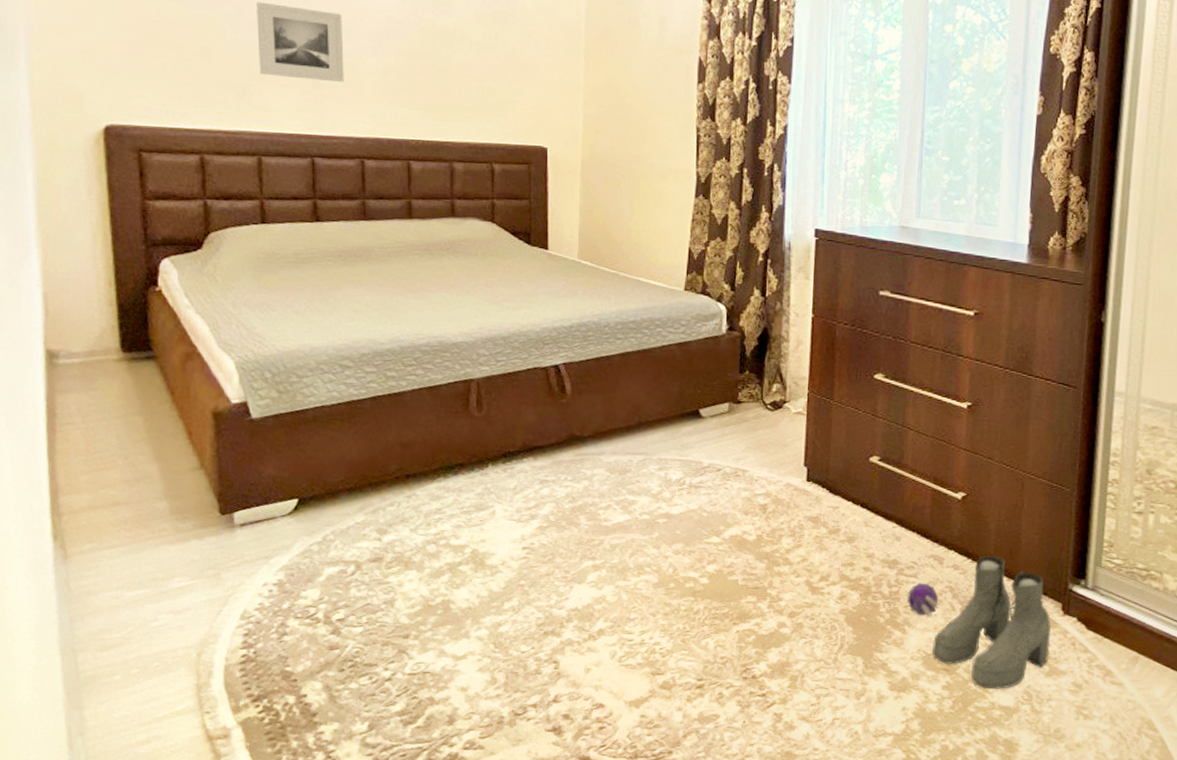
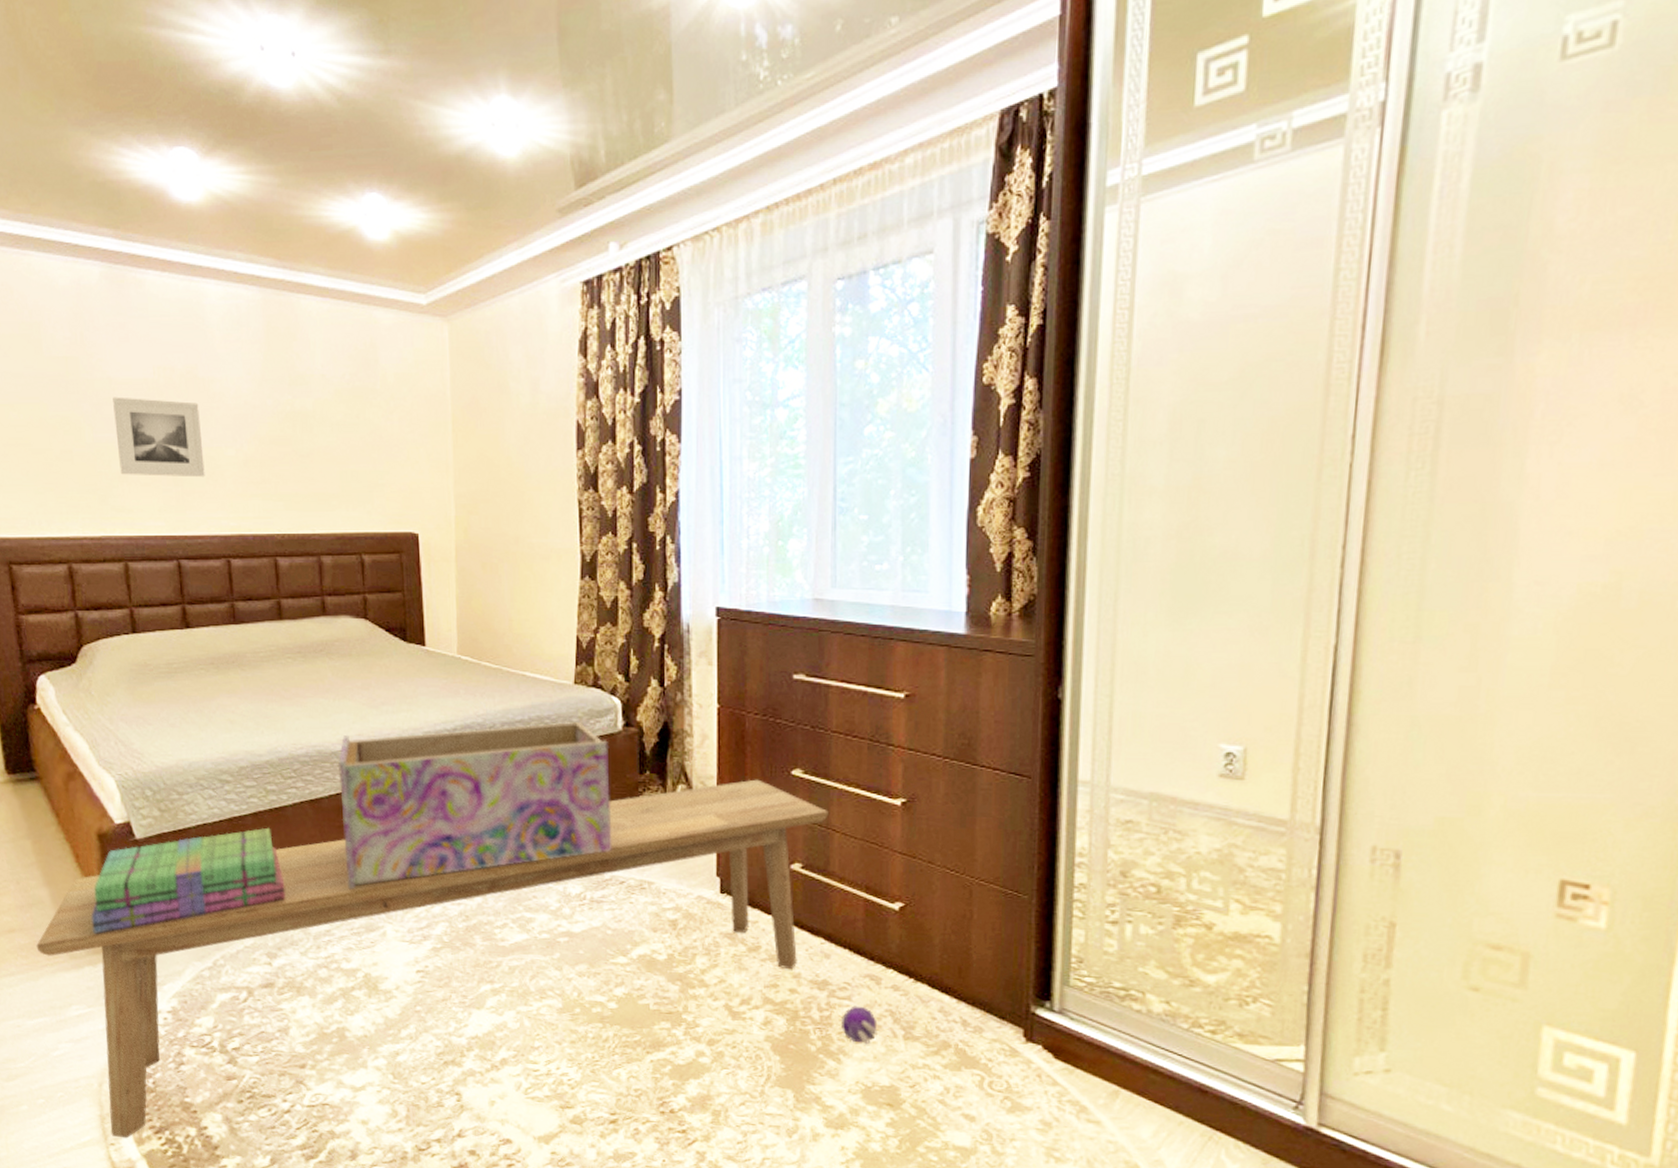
bench: none [141,381,905,707] -> present [36,779,829,1139]
stack of books: none [201,411,399,509] -> present [91,827,286,934]
decorative box: none [457,324,714,471] -> present [337,721,612,889]
boots: present [932,555,1051,690] -> none [873,974,1012,1128]

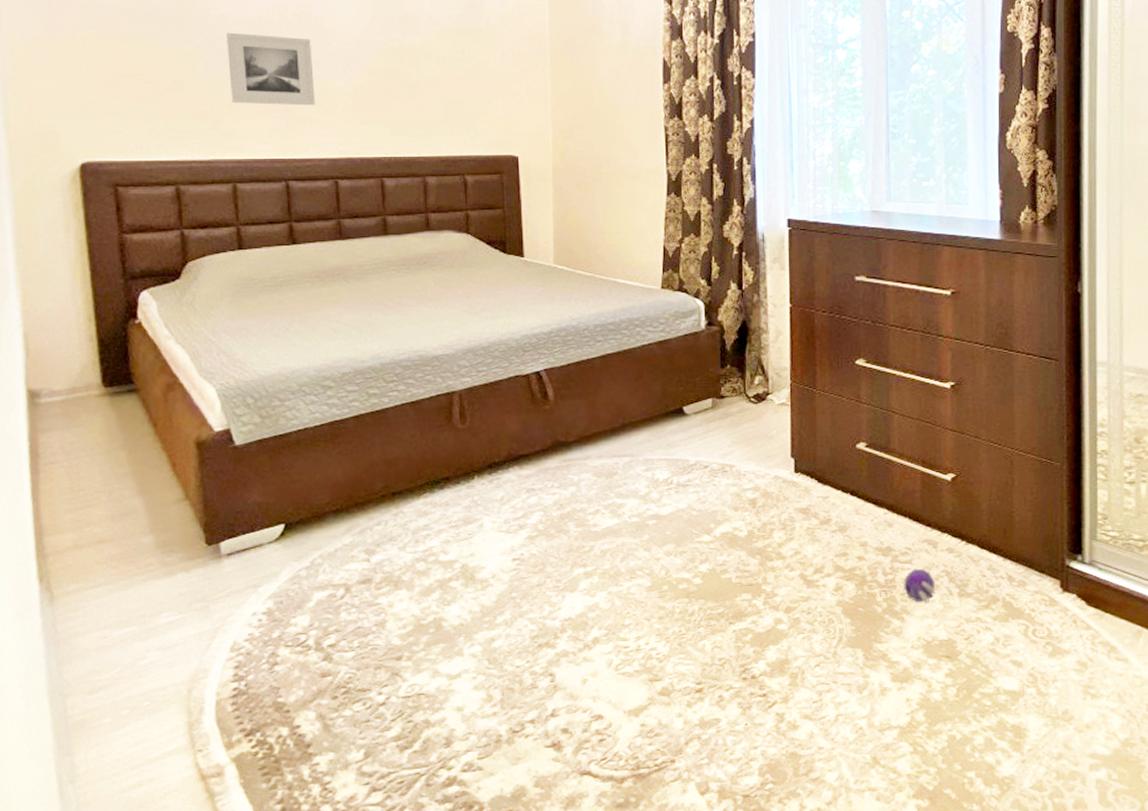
bench: present [36,779,829,1139] -> none [127,369,889,744]
stack of books: present [91,827,286,934] -> none [187,429,385,540]
decorative box: present [337,721,612,889] -> none [438,322,697,485]

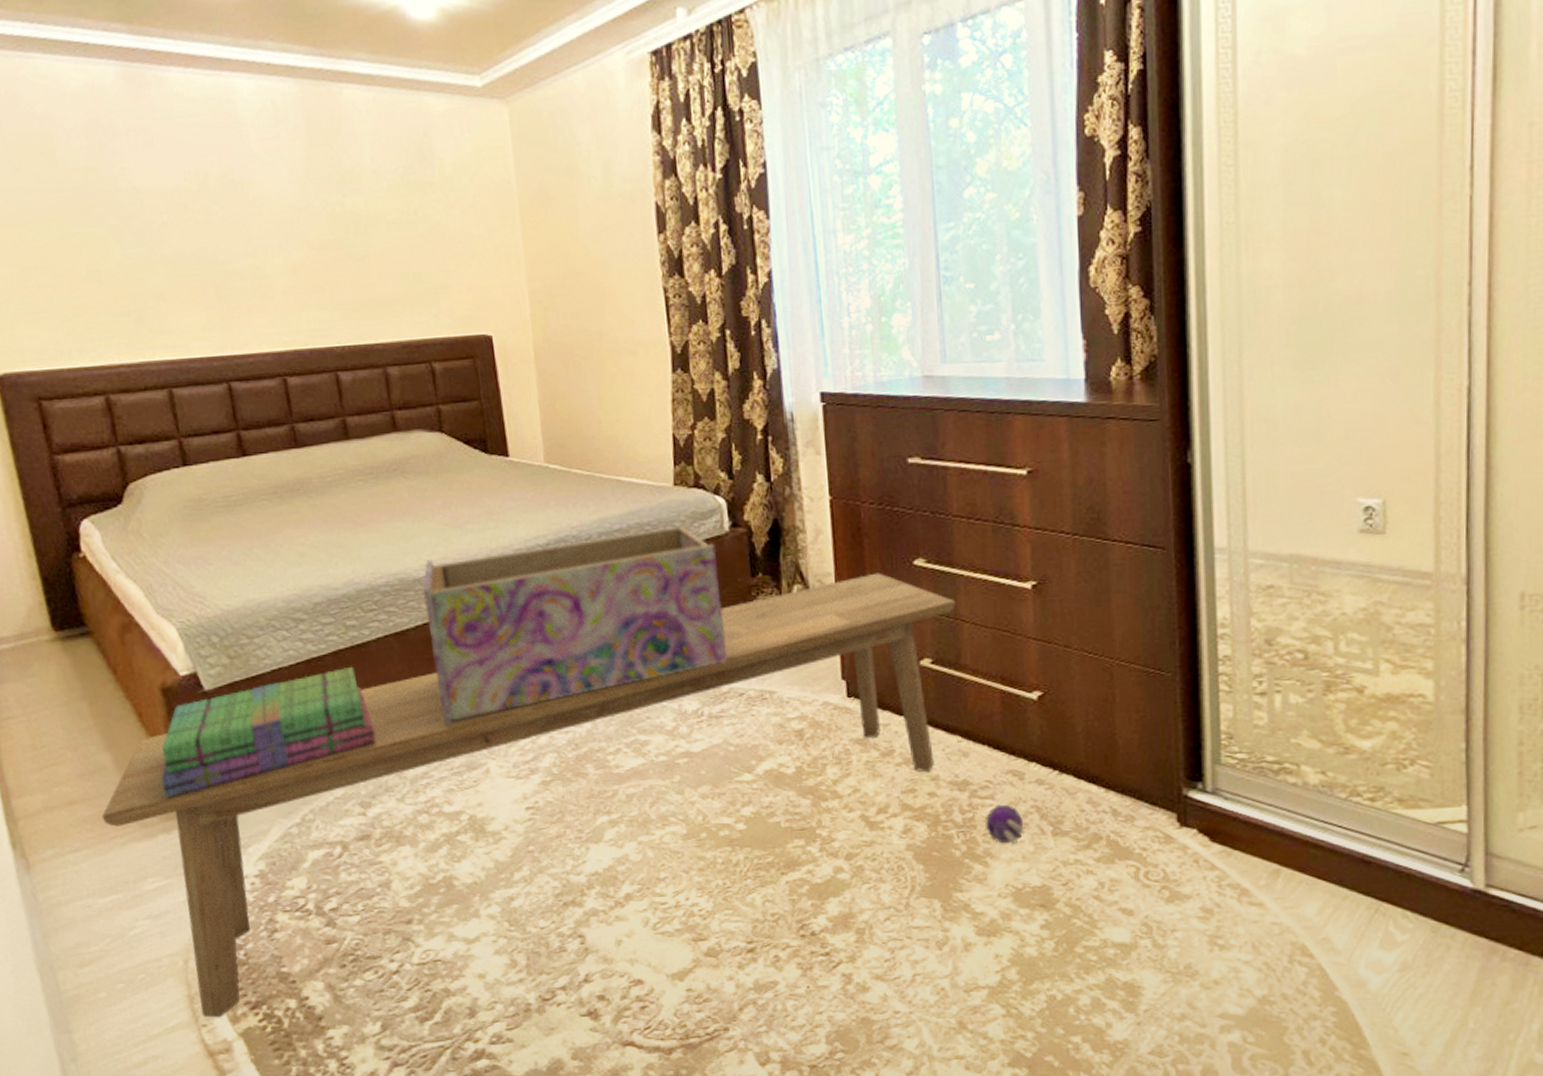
bench: none [127,369,889,744] -> present [101,572,956,1018]
stack of books: none [187,429,385,540] -> present [161,666,376,798]
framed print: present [226,32,315,106] -> none [141,208,251,294]
decorative box: none [438,322,697,485] -> present [422,525,728,726]

